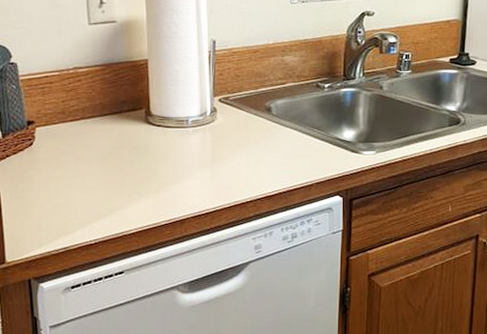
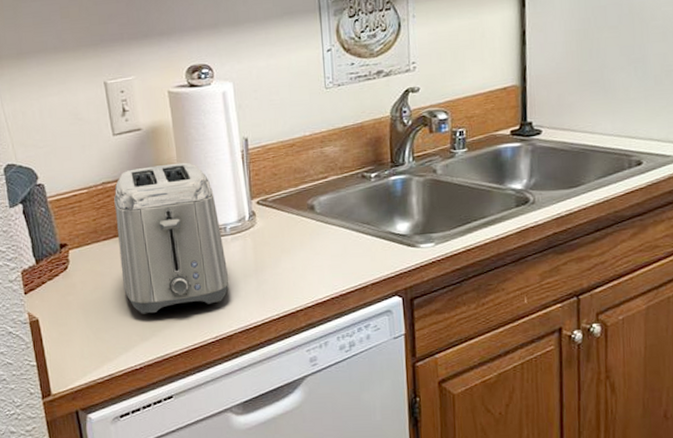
toaster: none [84,56,187,193] -> present [114,162,229,314]

